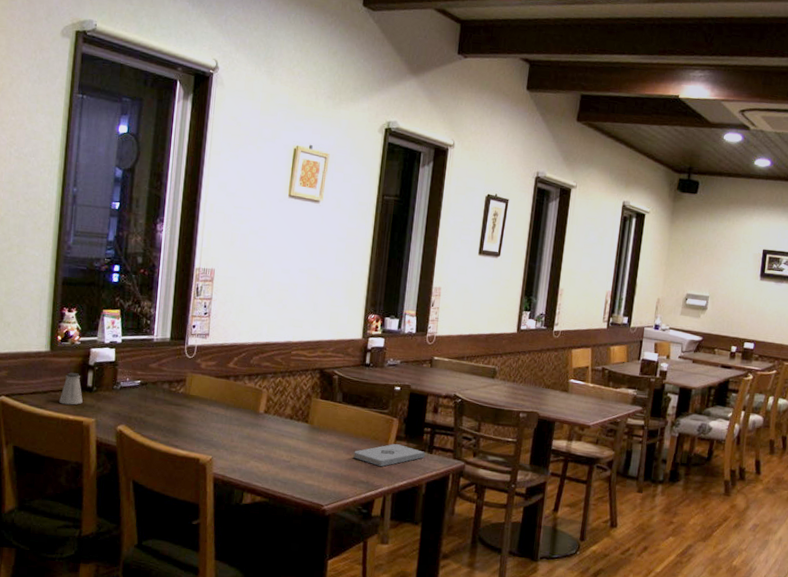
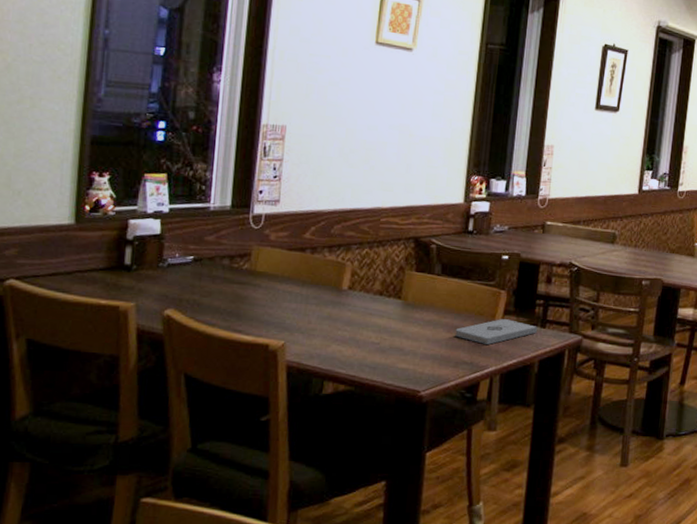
saltshaker: present [59,372,83,405] -> none [88,249,119,288]

